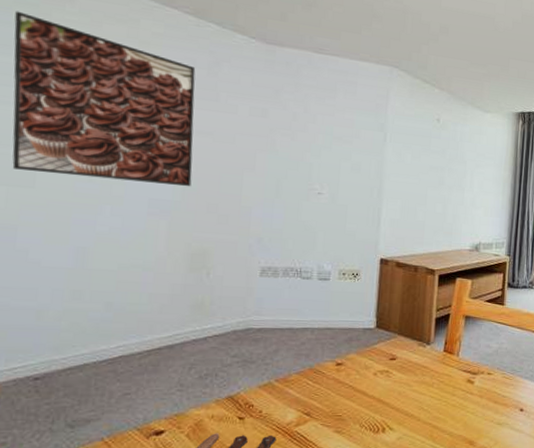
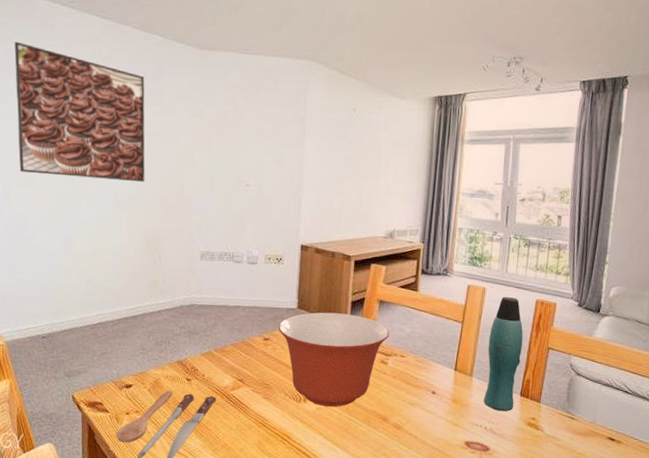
mixing bowl: none [353,331,476,436] -> present [278,312,390,407]

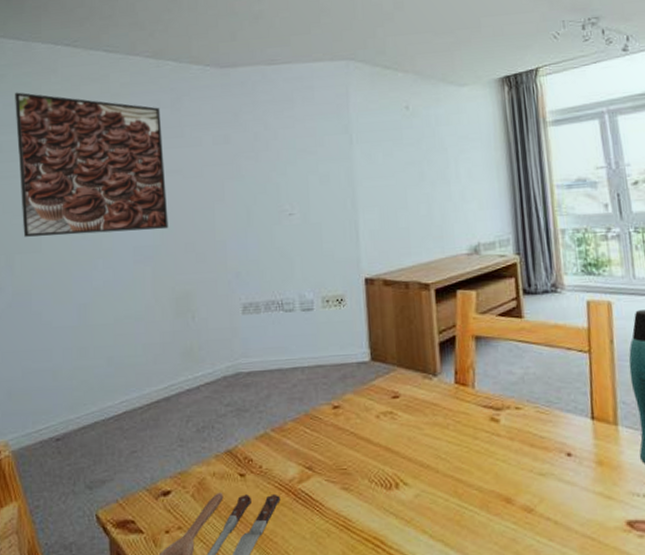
mixing bowl: present [278,312,390,407] -> none [349,359,496,492]

